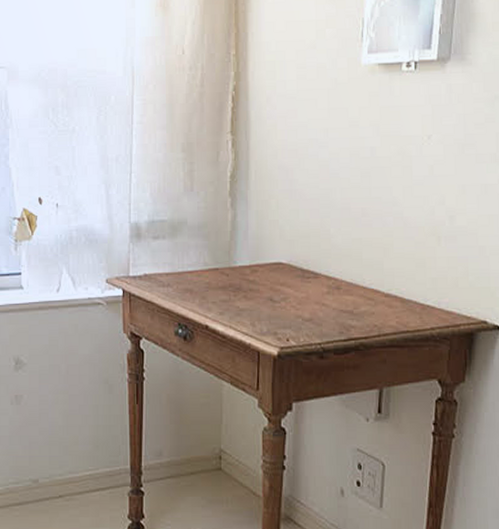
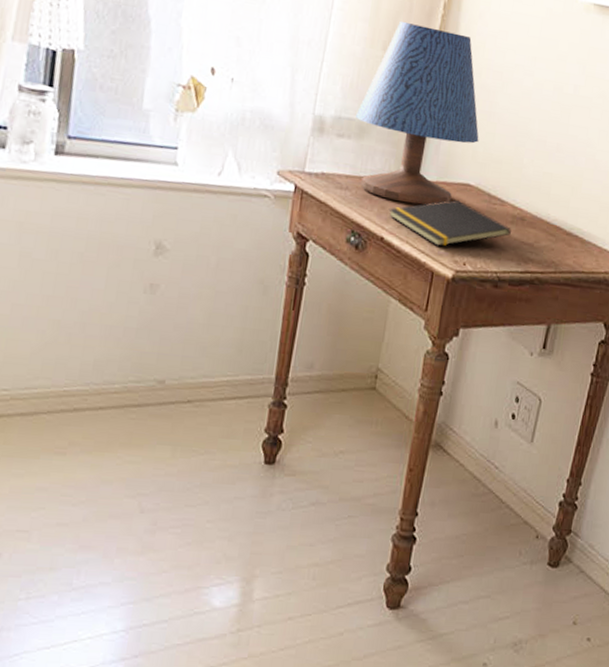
table lamp: none [167,121,284,290] -> present [356,21,479,206]
notepad: none [209,280,329,326] -> present [388,200,511,246]

